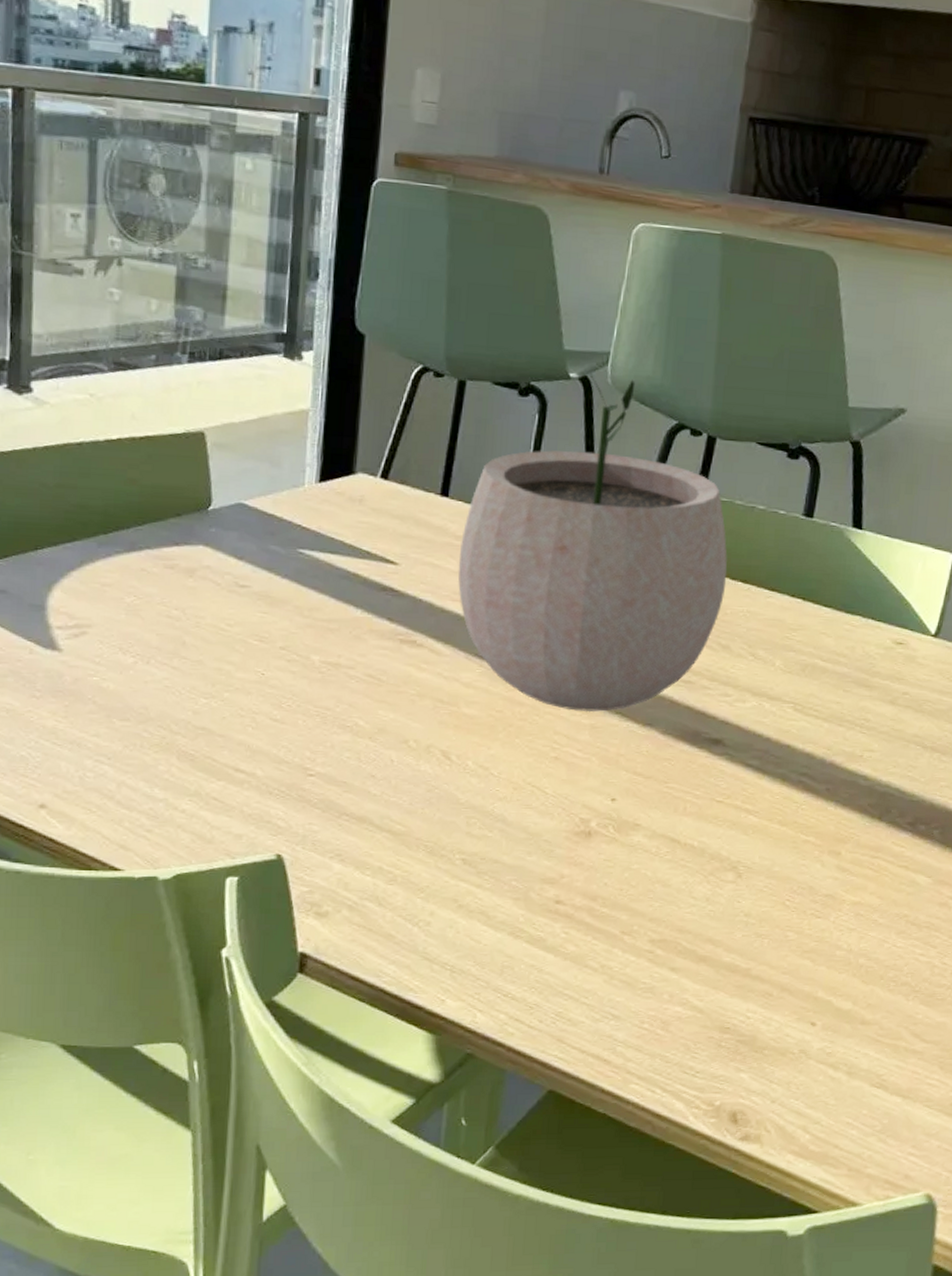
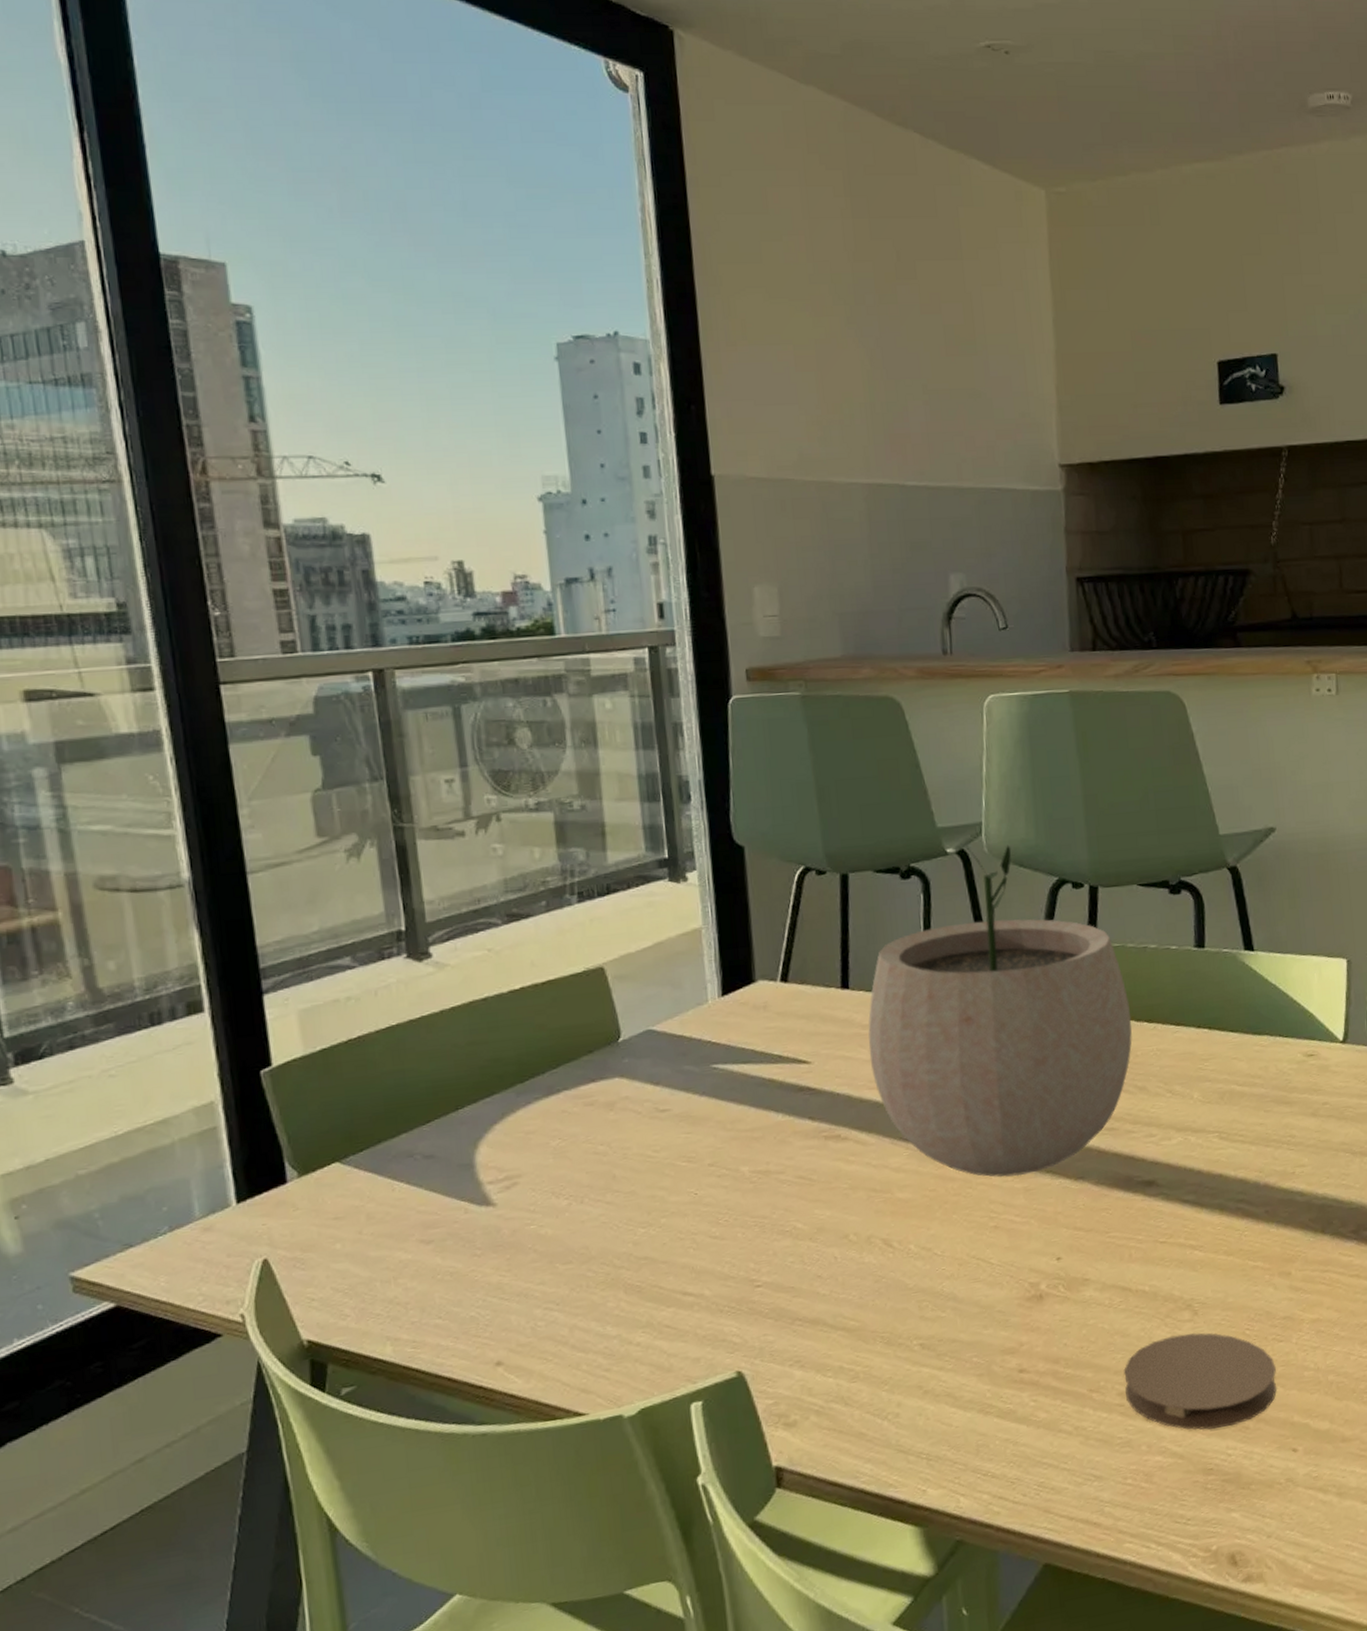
coaster: none [657,894,809,991] -> present [1124,1333,1277,1431]

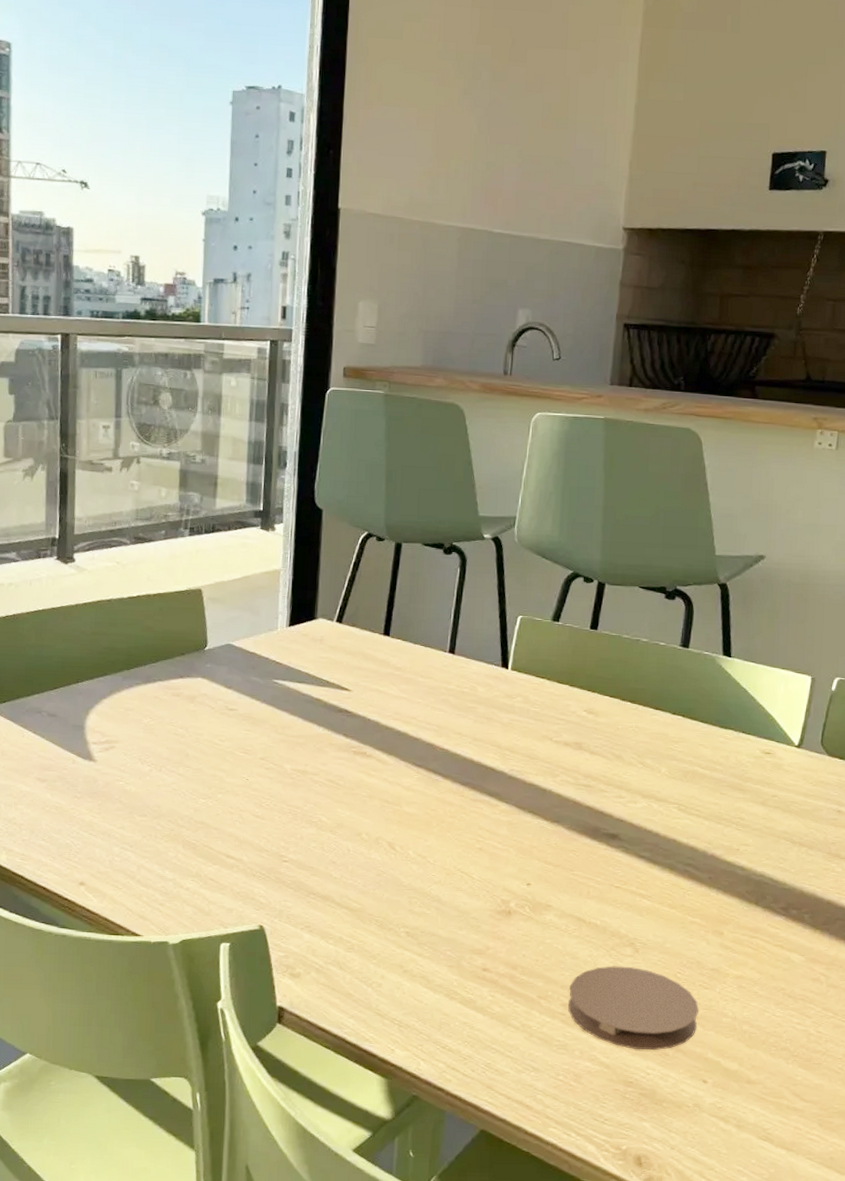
plant pot: present [868,844,1132,1178] -> none [398,534,618,811]

